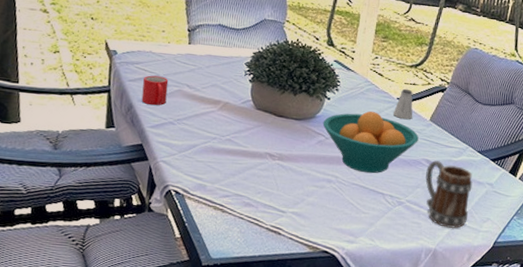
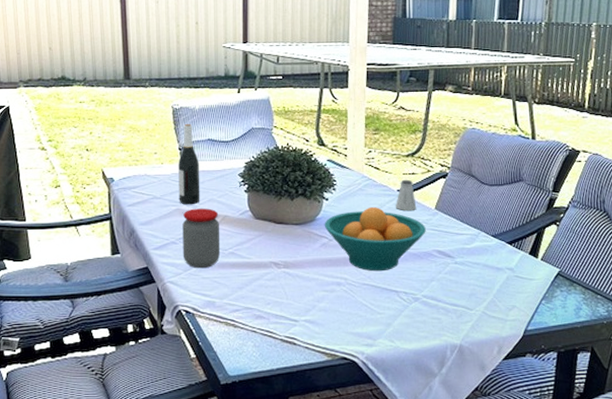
mug: present [141,75,169,106] -> none [142,198,166,228]
jar: none [179,91,221,152] -> present [182,208,221,269]
wine bottle: none [181,5,208,88] -> present [178,123,200,205]
mug: present [425,160,473,228] -> none [439,250,492,320]

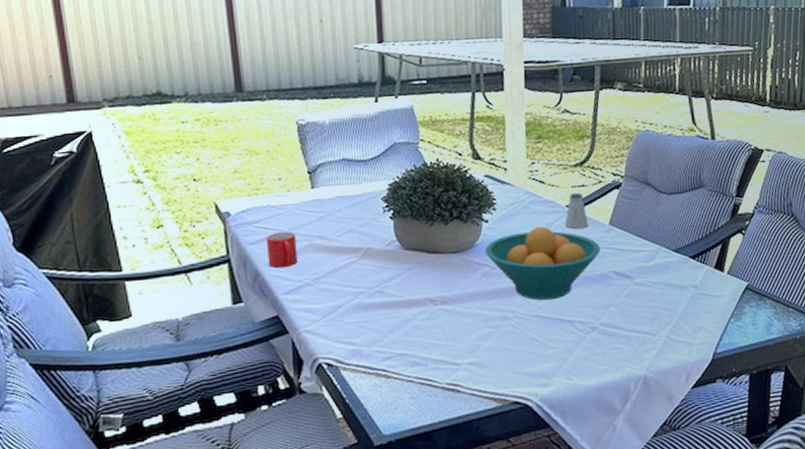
mug: none [142,198,166,228] -> present [267,232,298,268]
wine bottle: present [178,123,200,205] -> none [308,141,338,239]
jar: present [182,208,221,269] -> none [317,240,365,313]

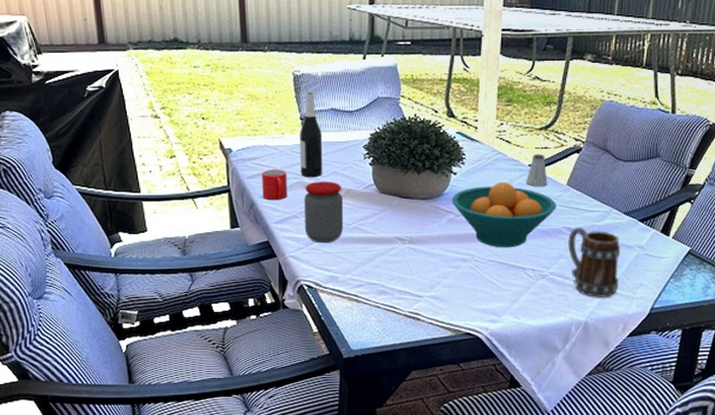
wine bottle: none [308,141,338,239] -> present [300,91,323,178]
jar: none [317,240,365,313] -> present [304,181,344,243]
mug: none [616,270,676,347] -> present [568,227,621,297]

